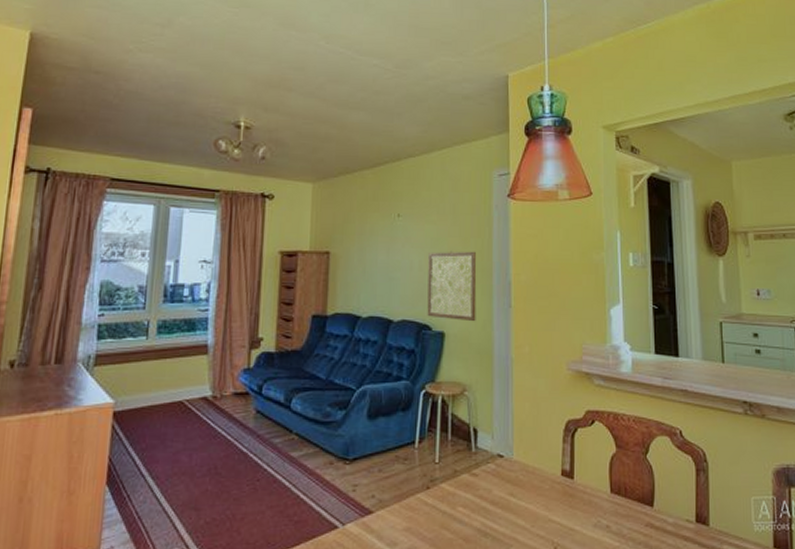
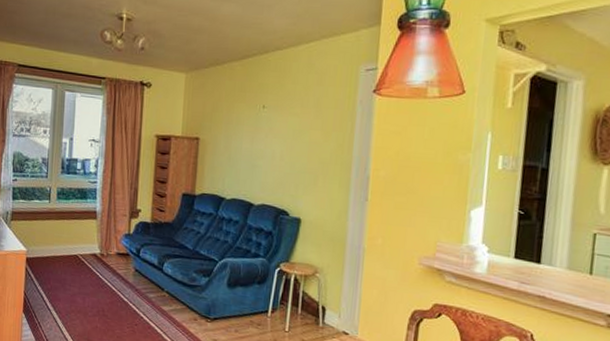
wall art: present [427,250,477,322] -> none [285,143,337,212]

